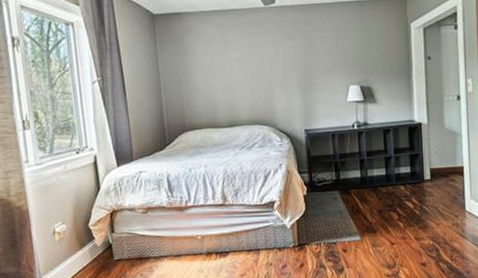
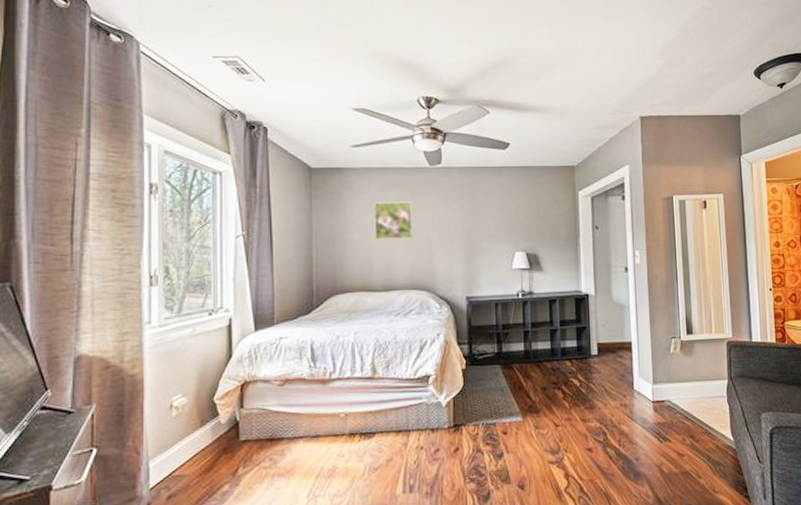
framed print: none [214,42,252,79] -> present [374,202,412,239]

